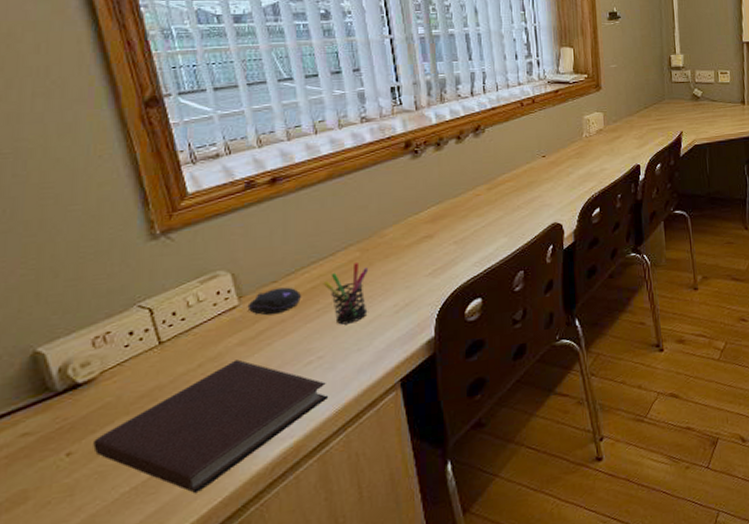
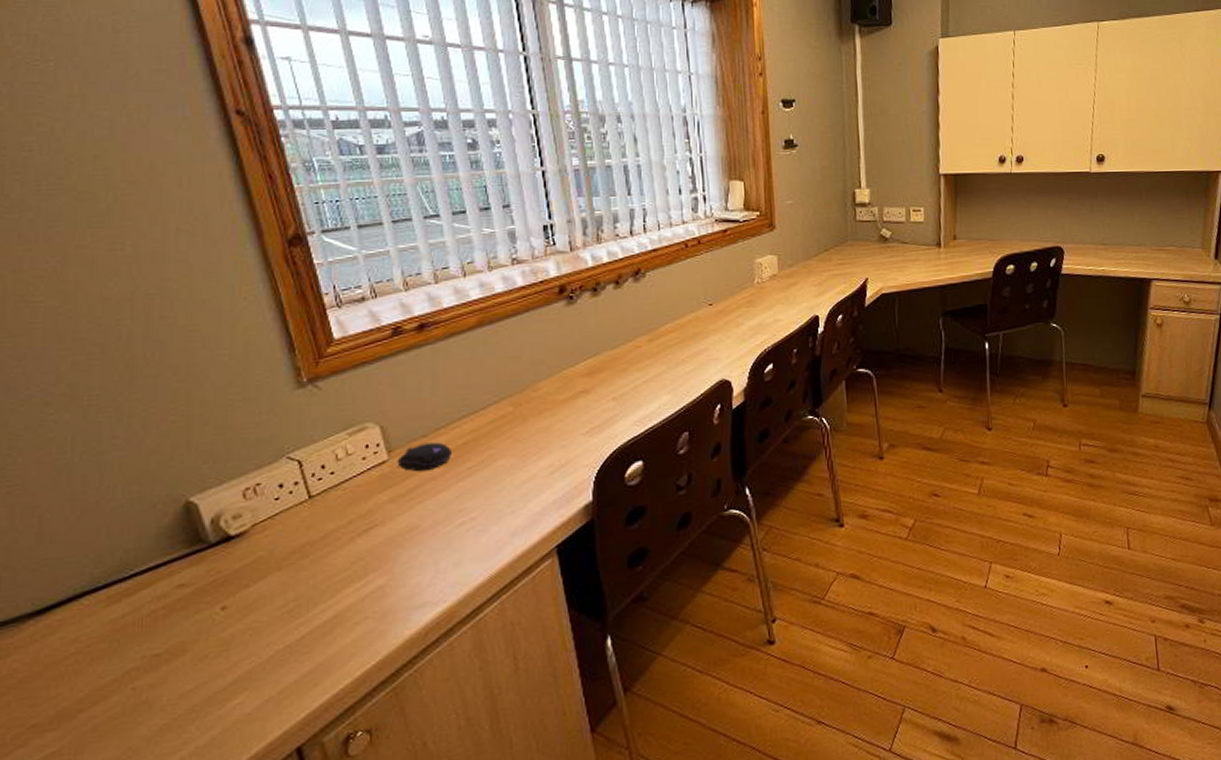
notebook: present [93,359,329,493] -> none [247,517,482,655]
pen holder: present [323,261,369,325] -> none [474,417,522,485]

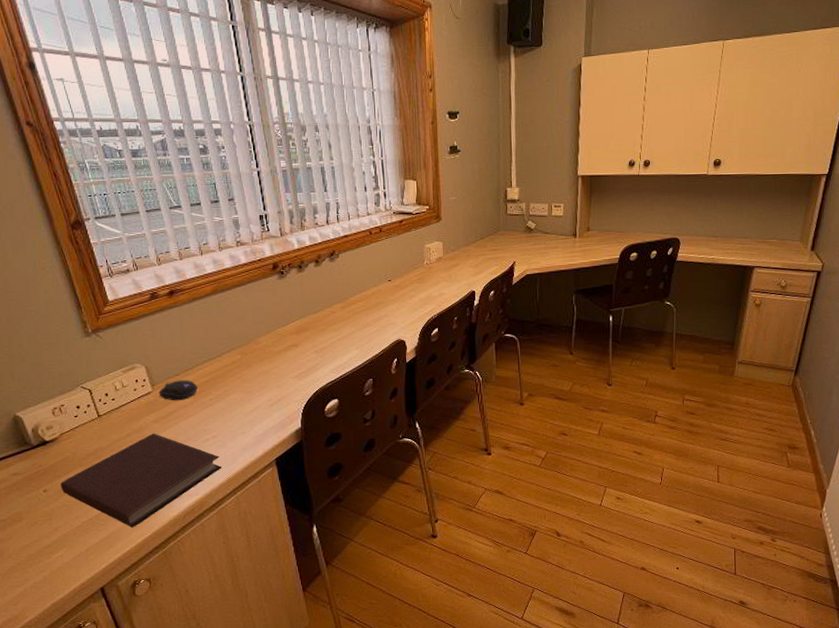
notebook: none [247,517,482,655] -> present [60,433,222,527]

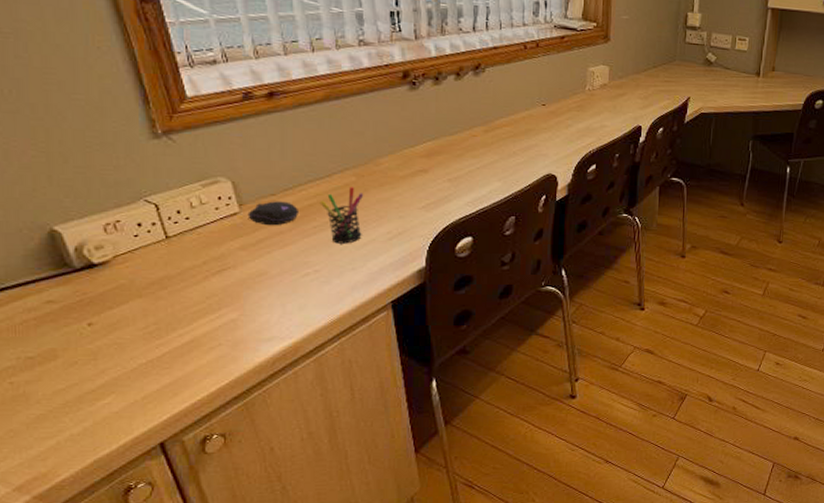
notebook: present [60,433,222,527] -> none [111,262,325,373]
pen holder: none [213,363,249,412] -> present [319,186,364,244]

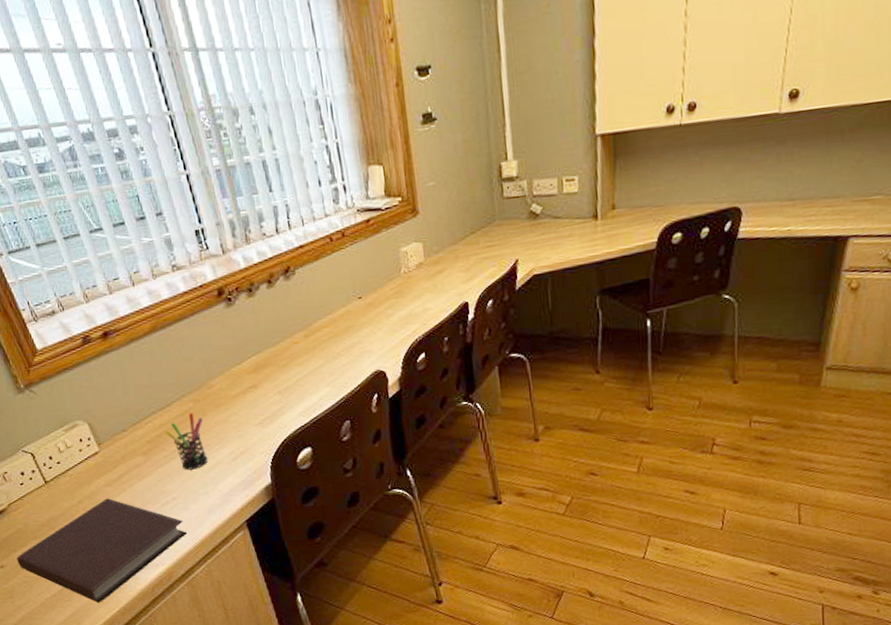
notebook: none [111,262,325,373] -> present [16,498,188,603]
computer mouse: present [248,201,300,226] -> none [106,435,150,461]

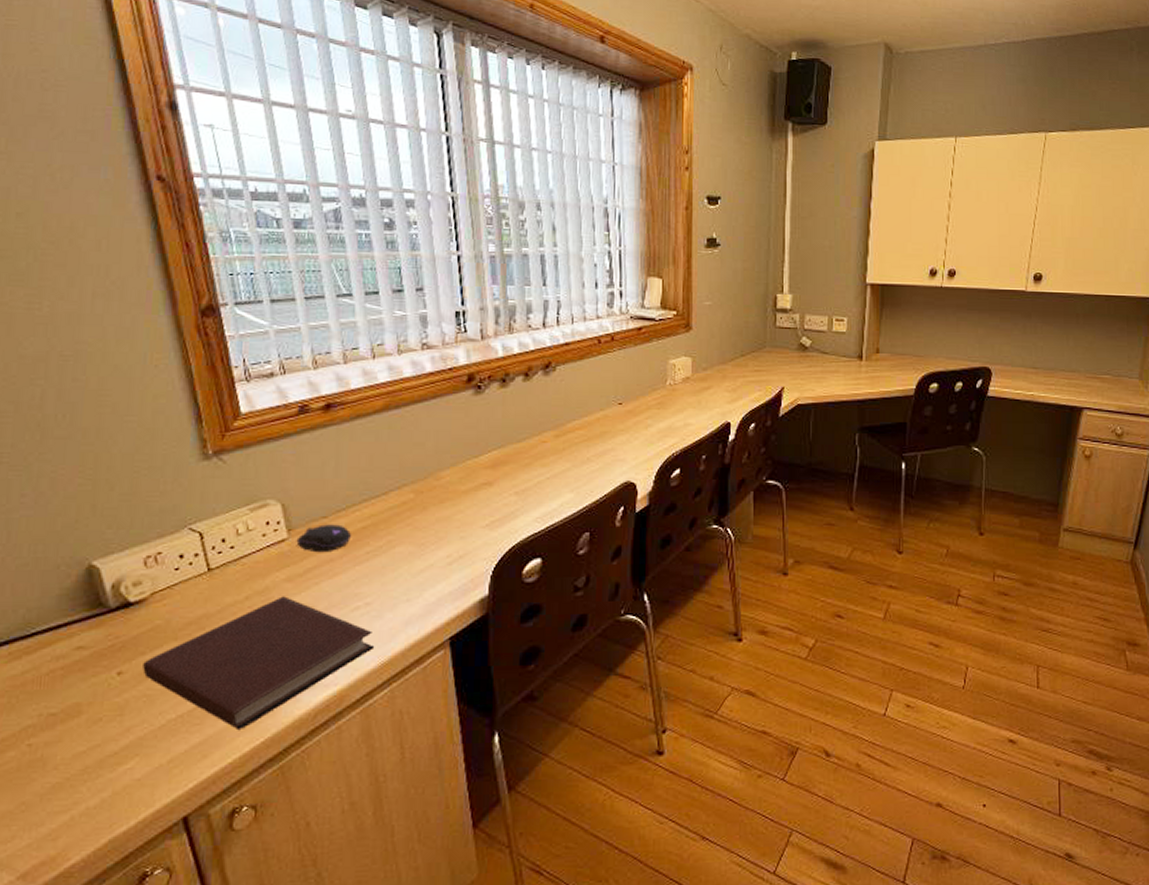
computer mouse: none [106,435,150,461] -> present [296,524,352,553]
pen holder: present [165,412,208,470] -> none [374,504,423,571]

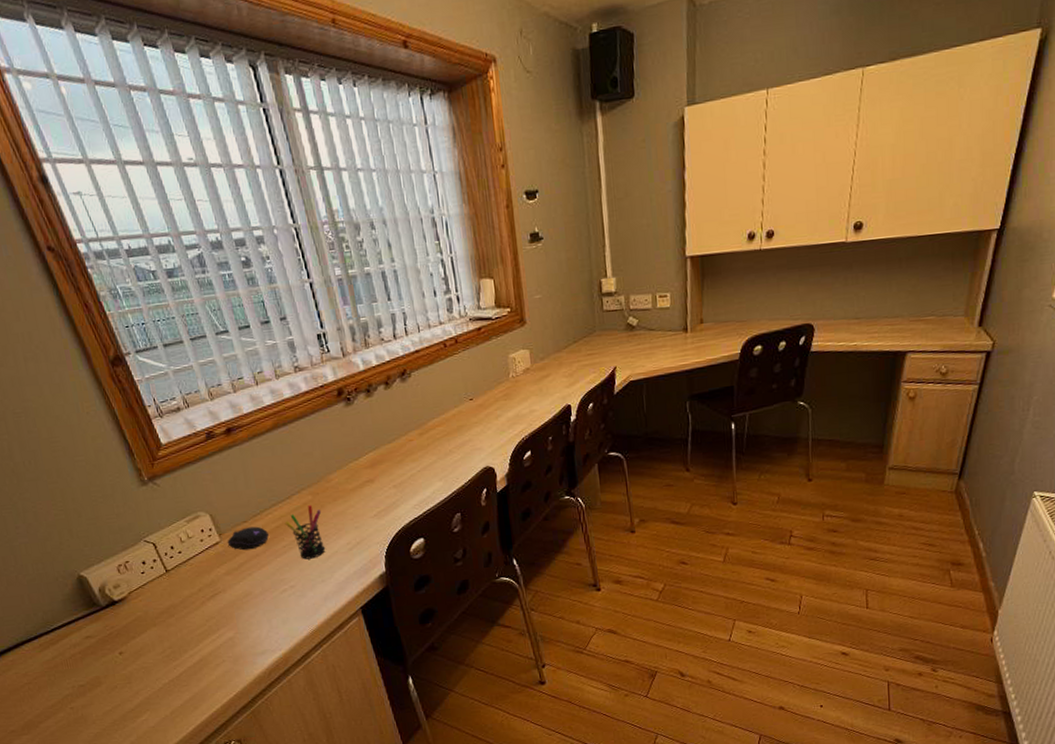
notebook: present [143,596,375,729] -> none [136,586,304,687]
pen holder: none [374,504,423,571] -> present [284,504,326,560]

